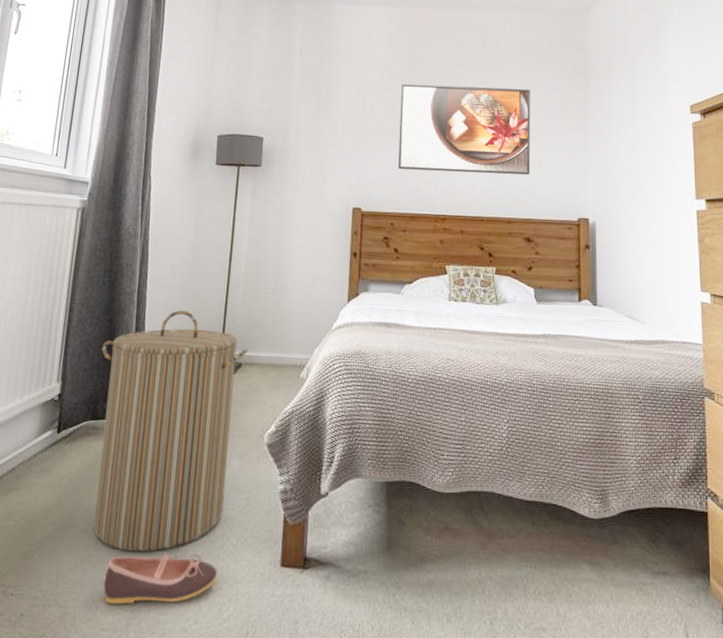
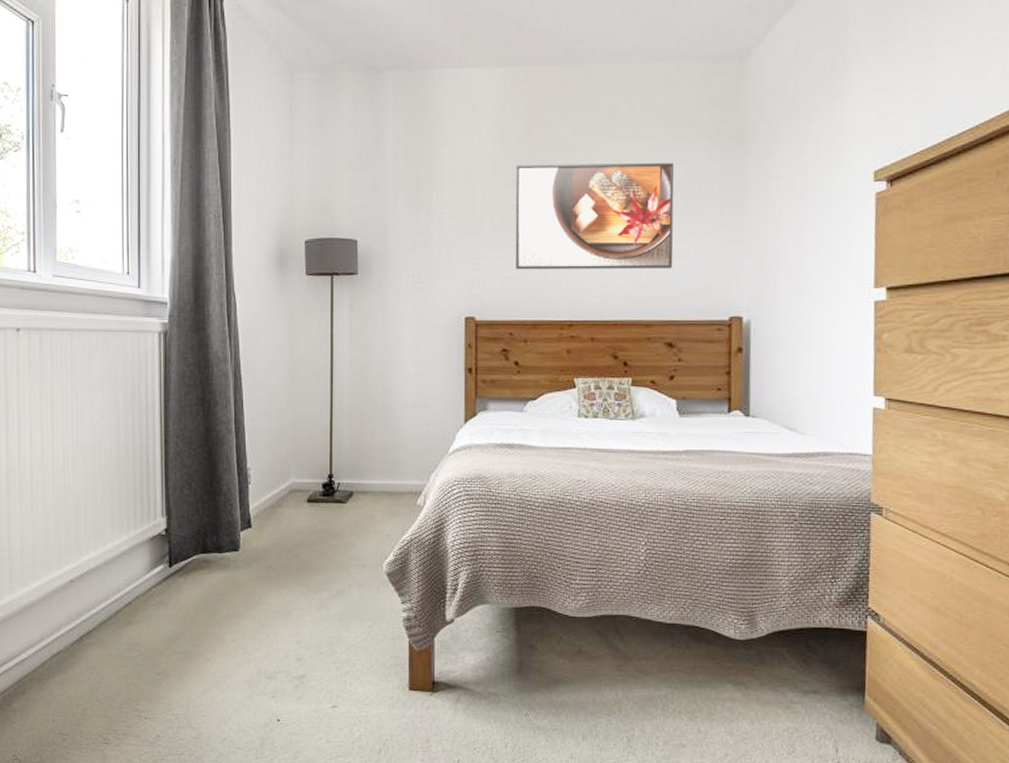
laundry hamper: present [93,310,248,552] -> none [204,439,358,679]
shoe: present [102,553,218,605] -> none [233,679,346,727]

